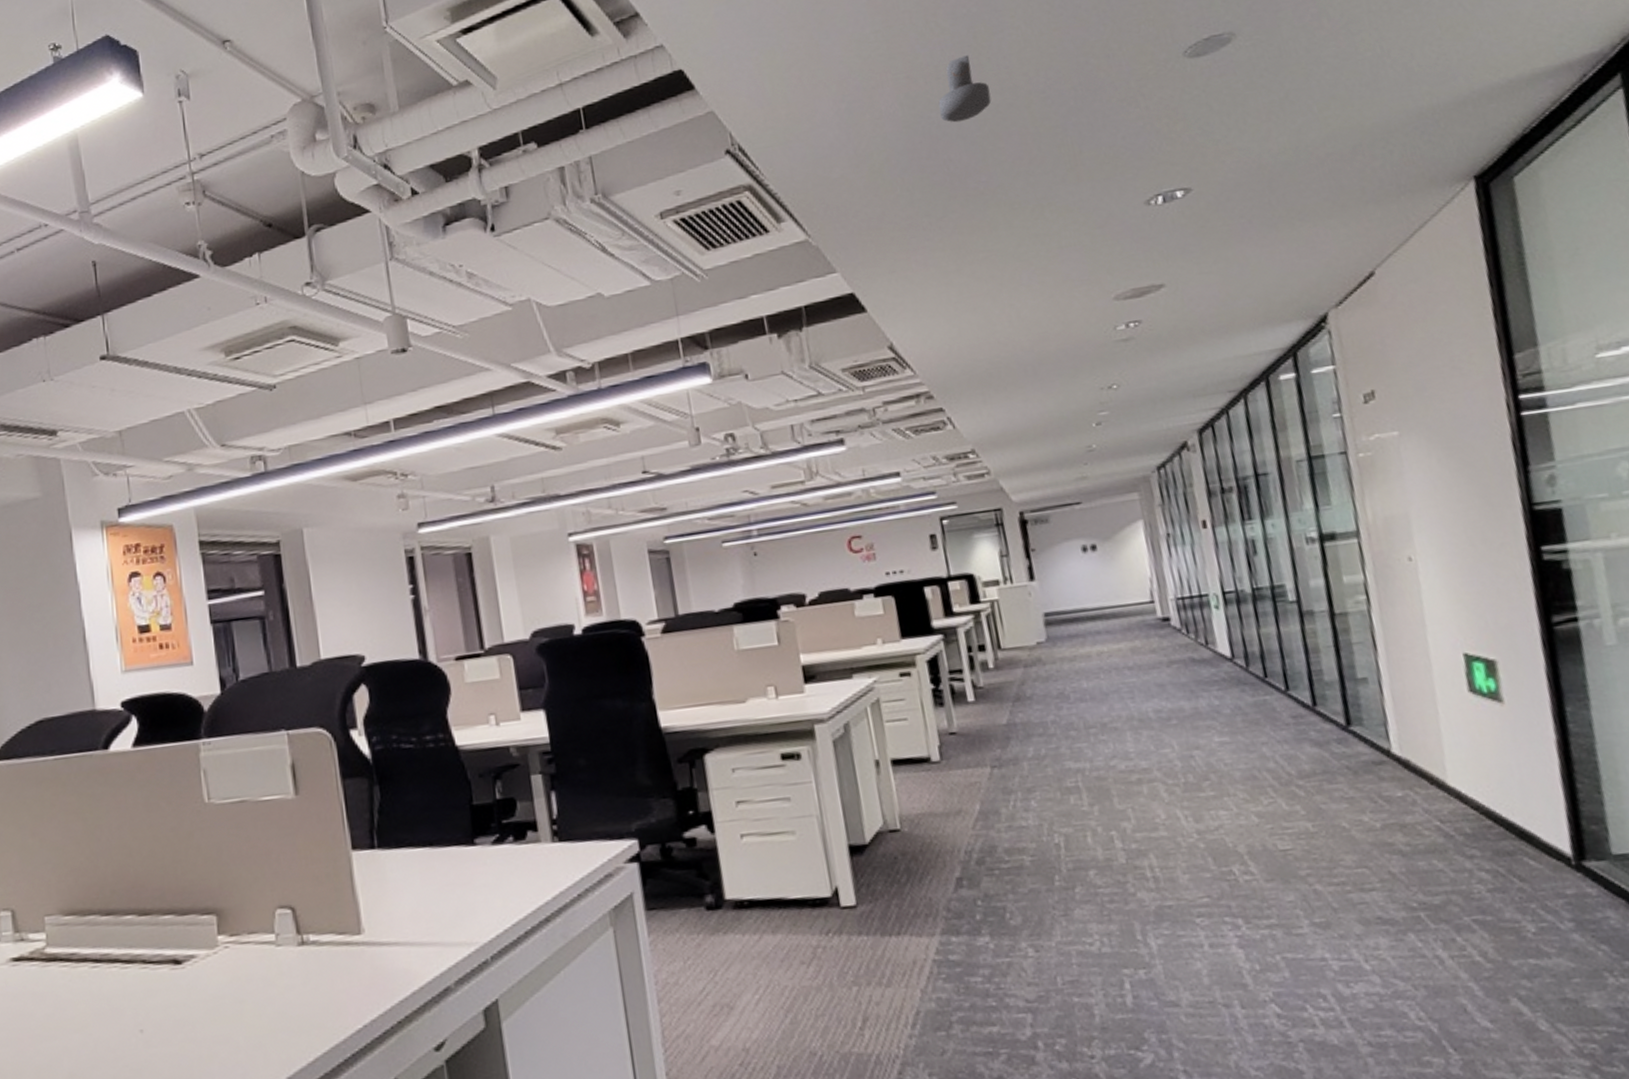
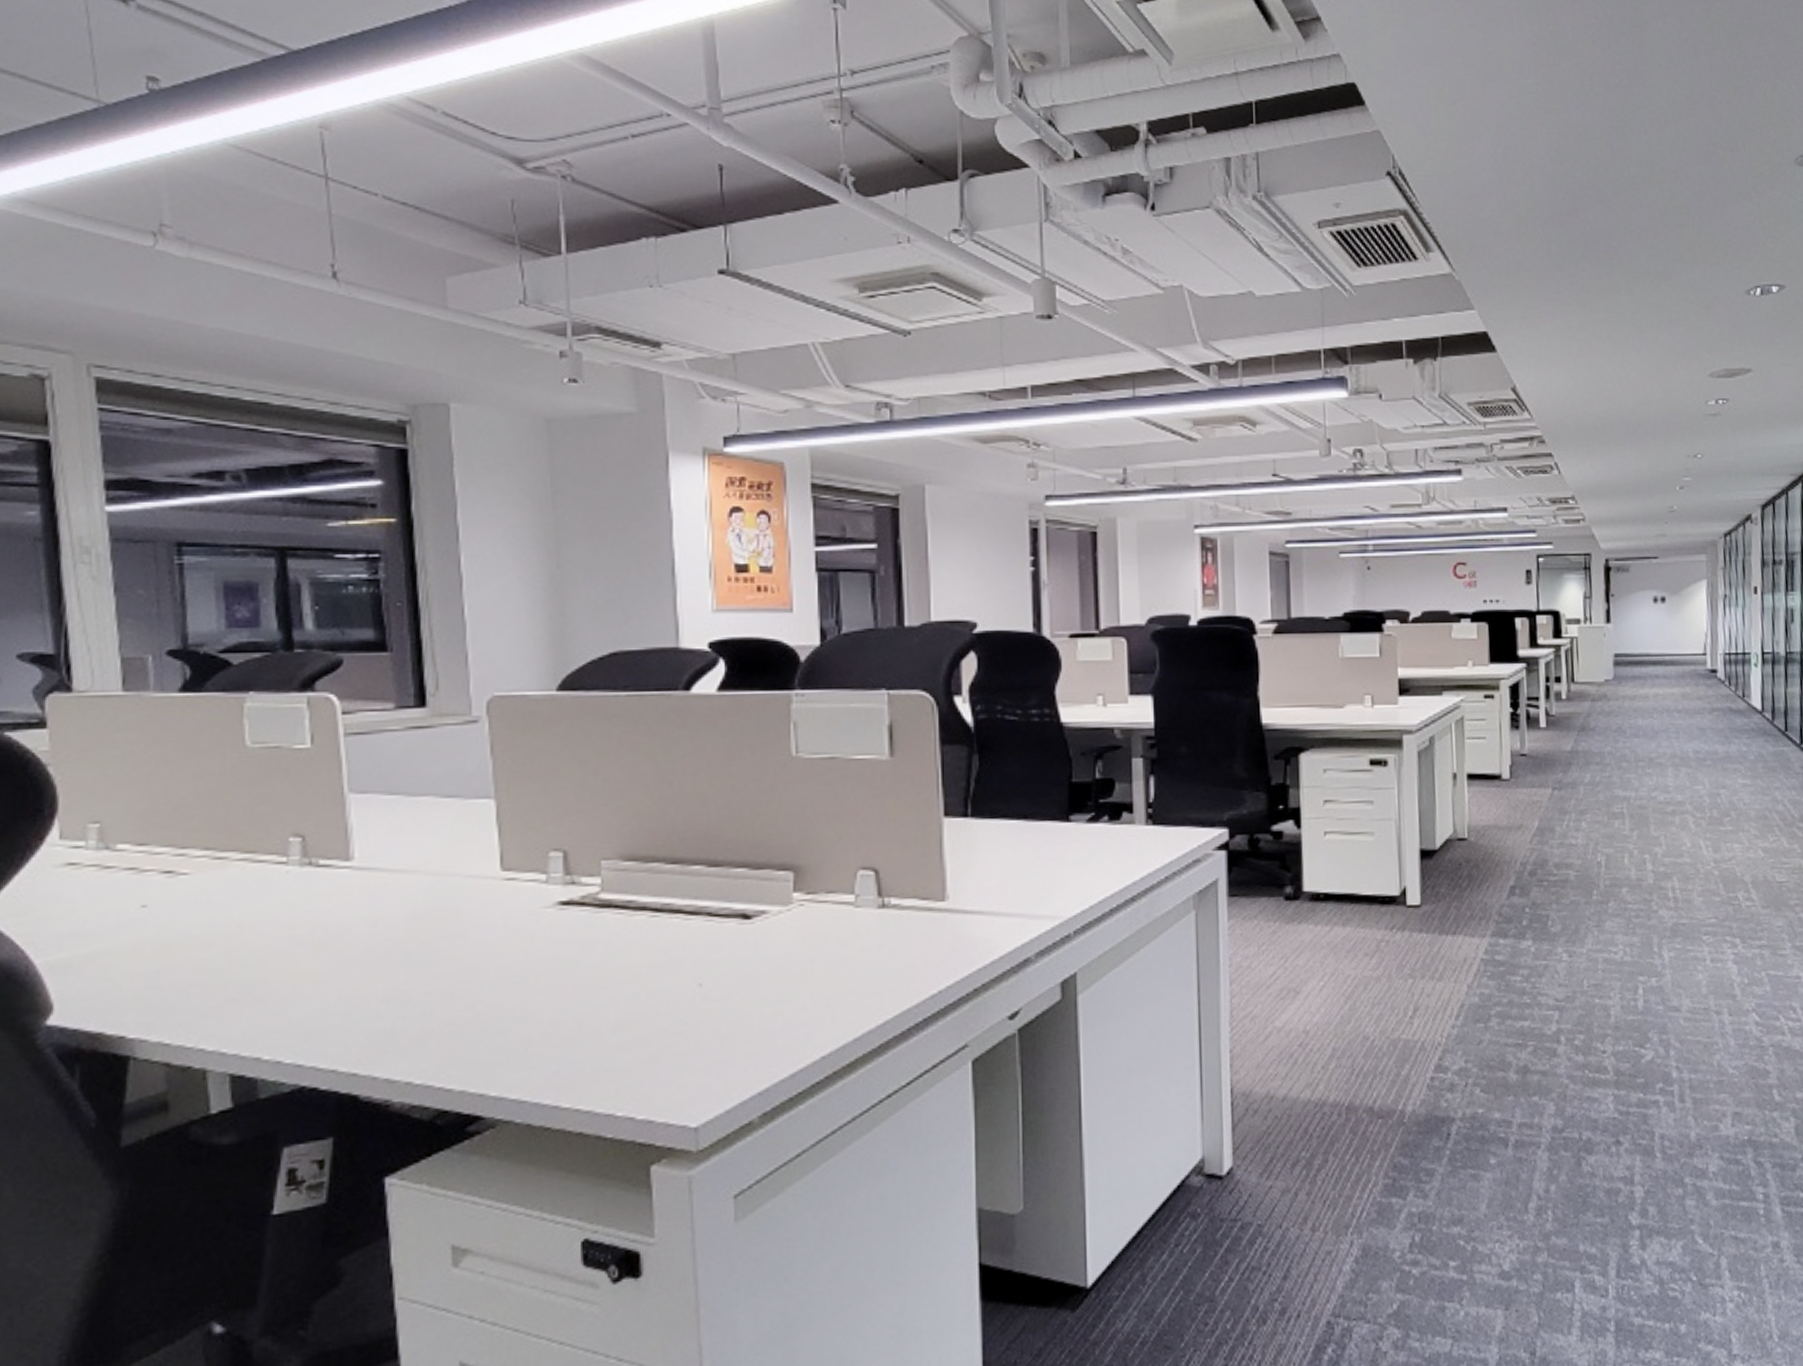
security camera: present [938,55,992,123] -> none [1583,124,1630,186]

